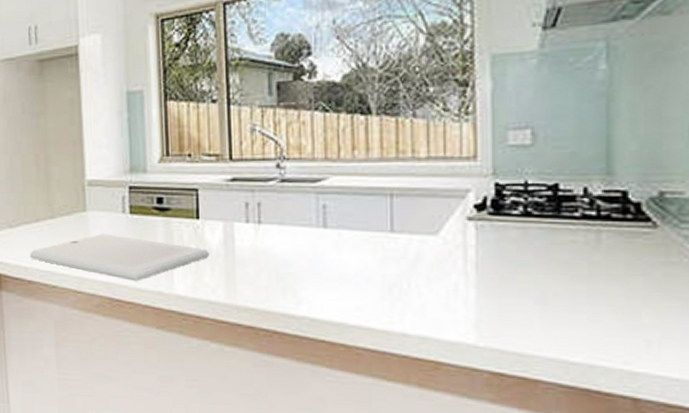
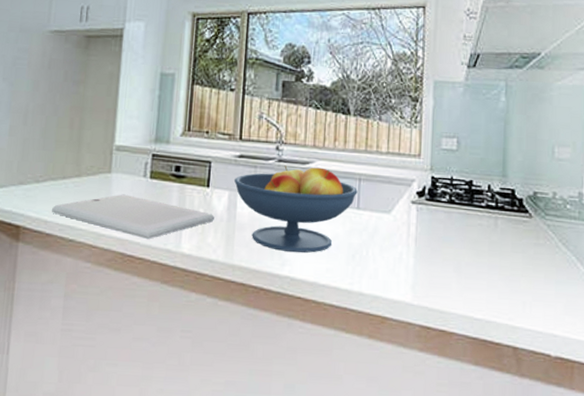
fruit bowl: none [229,184,389,288] -> present [234,165,358,253]

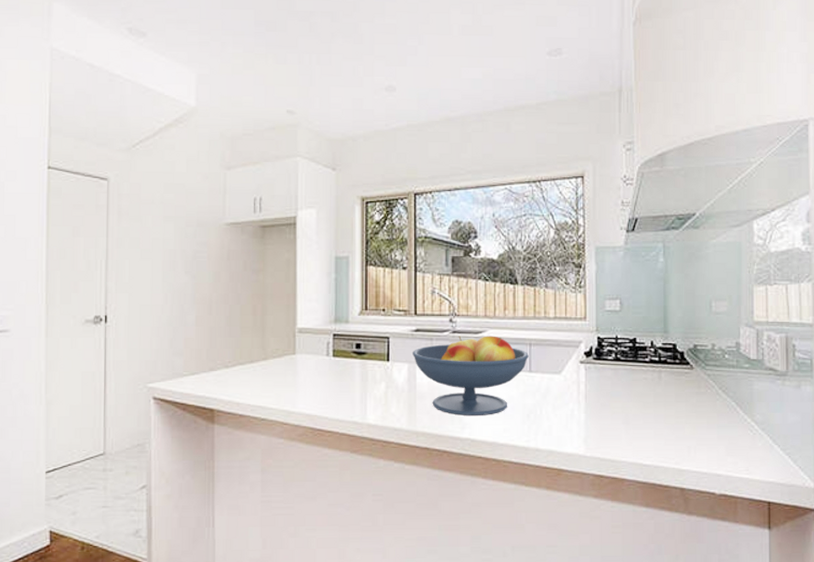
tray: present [51,194,214,239] -> none [242,373,396,413]

